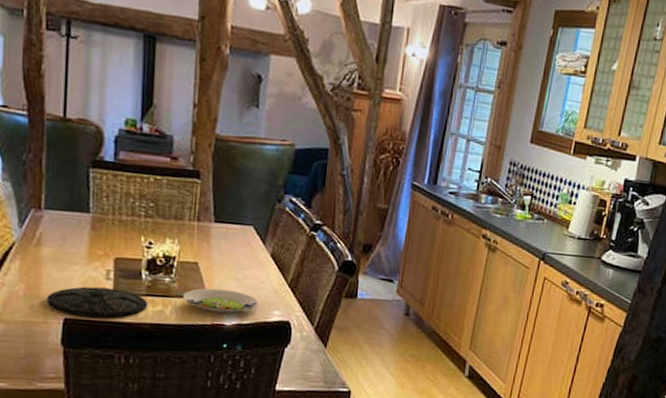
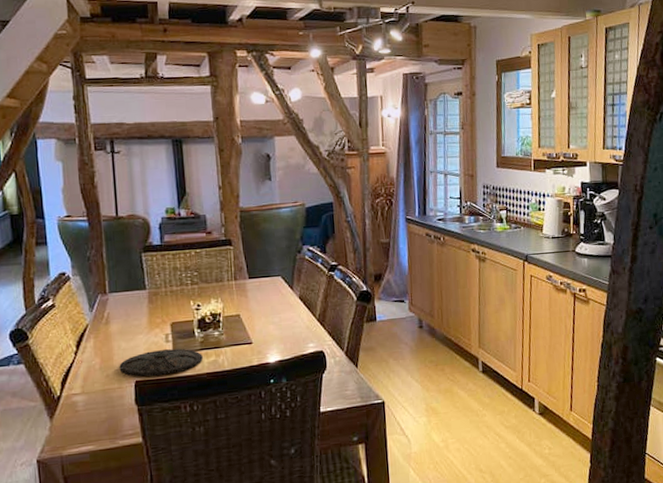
salad plate: present [182,288,259,314] -> none [230,332,295,354]

